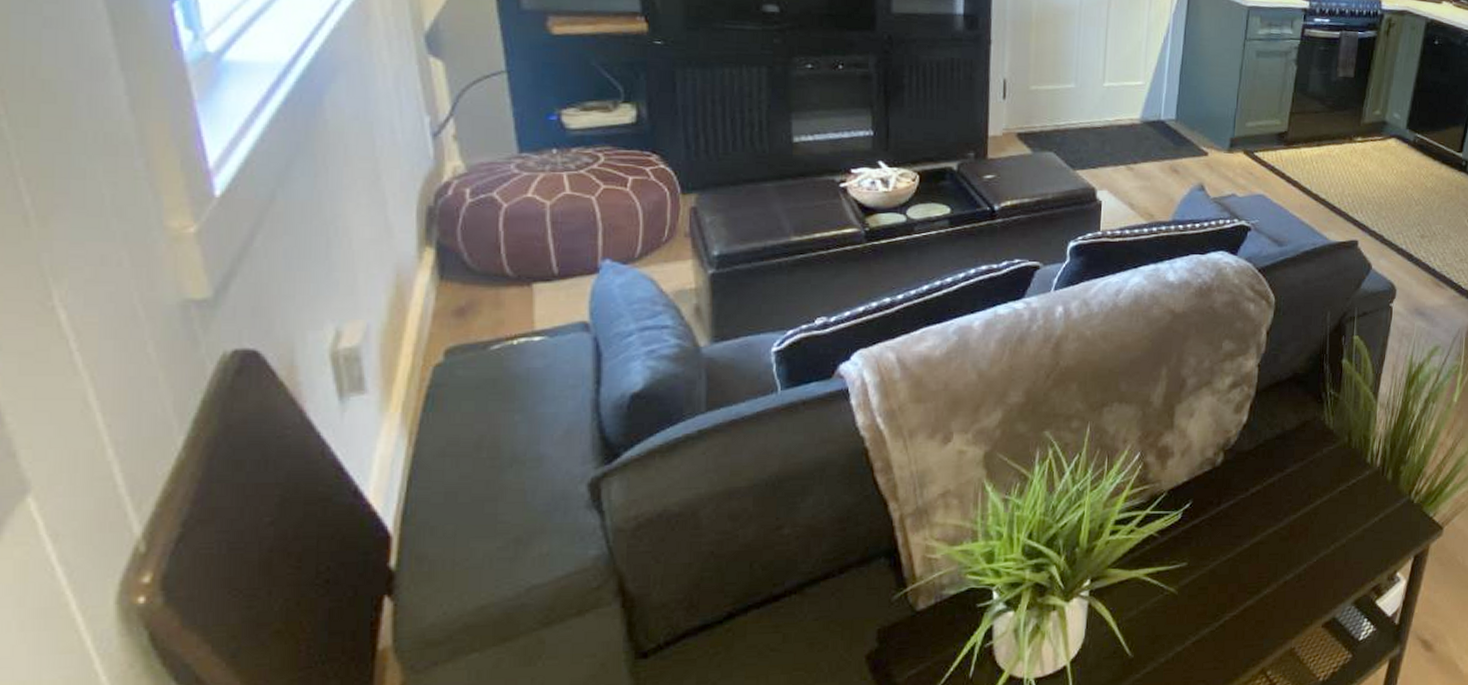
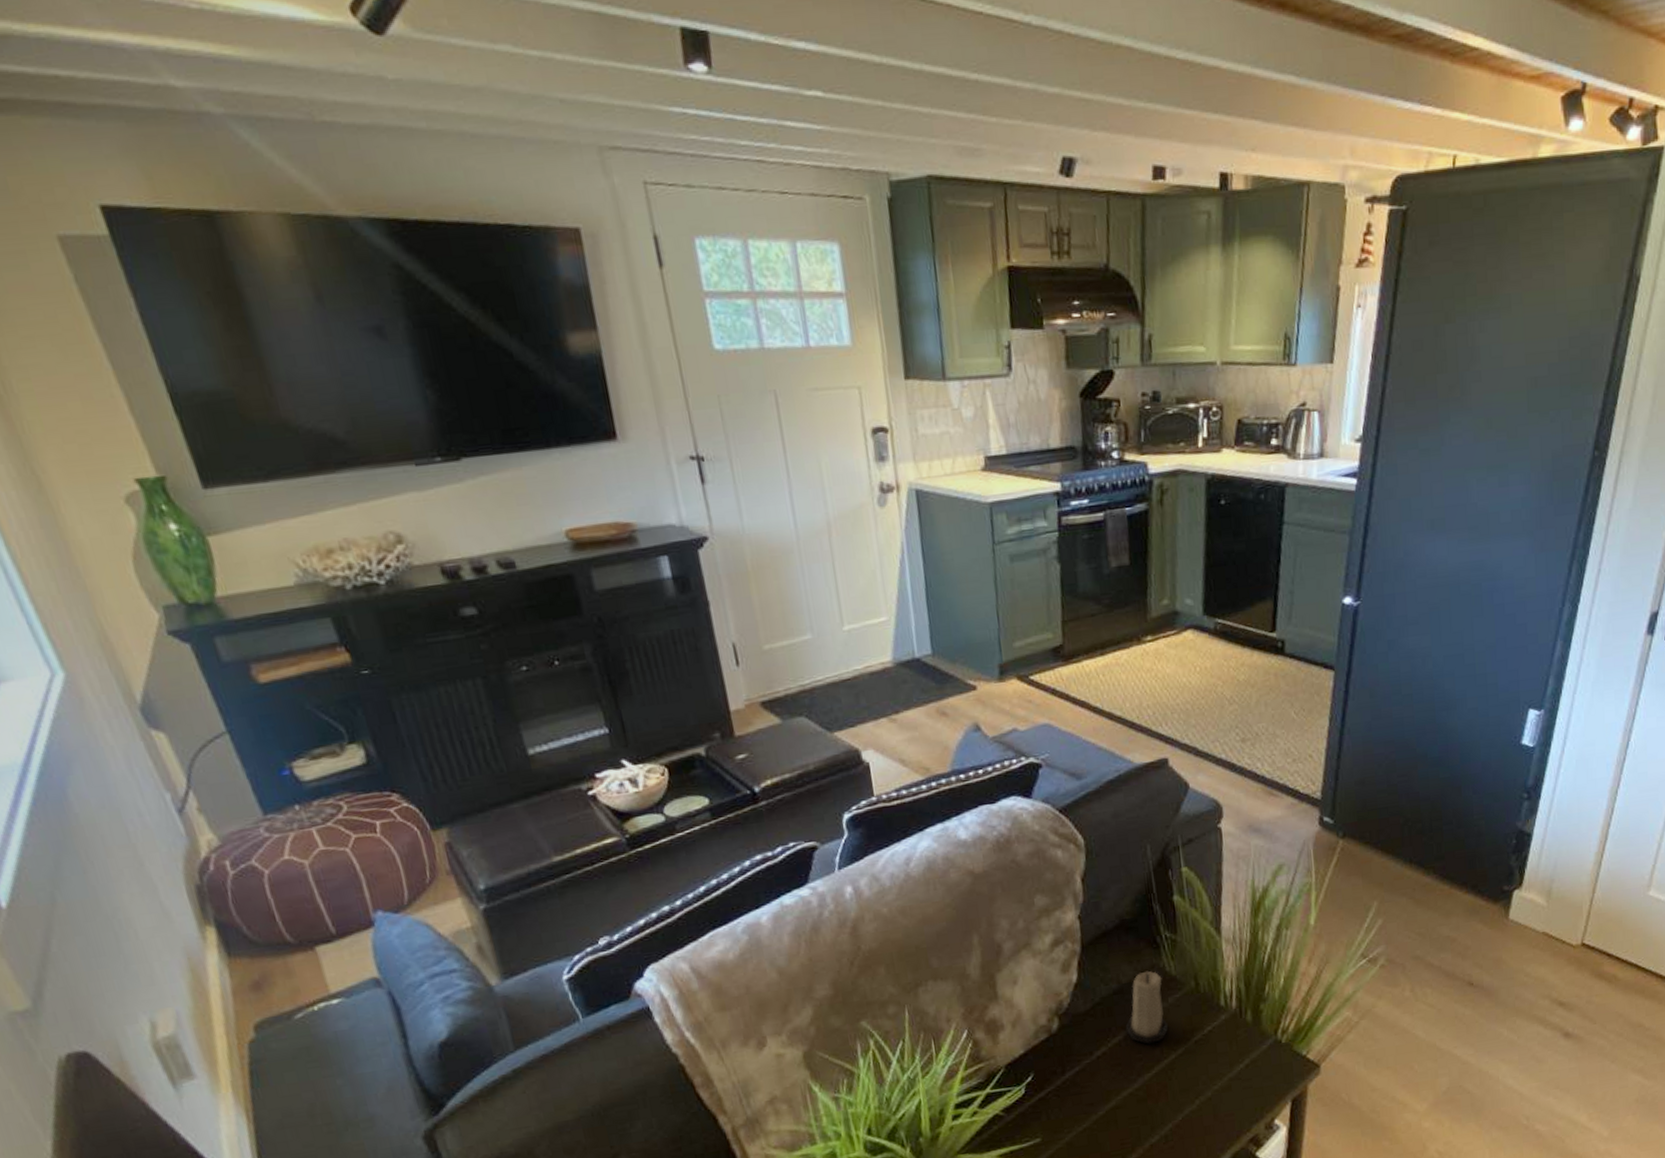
candle: none [1281,422,1321,488] -> present [1125,970,1169,1044]

